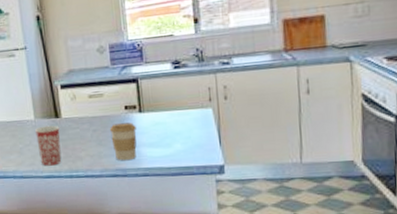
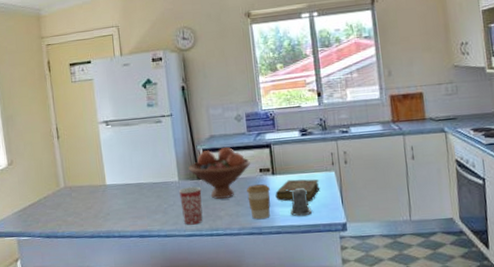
fruit bowl: none [45,82,115,139] -> present [189,146,251,199]
book: none [142,116,194,143] -> present [275,179,320,202]
pepper shaker: none [154,127,184,158] -> present [286,188,312,217]

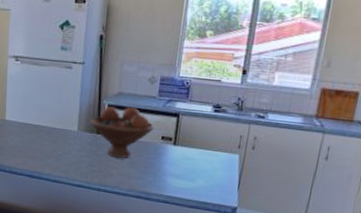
mug: present [179,186,203,225] -> none [75,138,99,177]
coffee cup: present [247,184,271,220] -> none [143,150,168,186]
book: present [275,179,320,202] -> none [171,153,221,180]
pepper shaker: present [286,188,312,217] -> none [183,161,205,192]

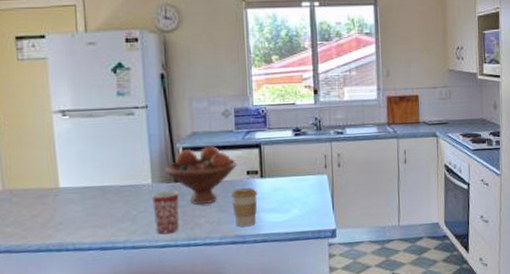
mug: none [75,138,99,177] -> present [152,190,179,235]
coffee cup: none [143,150,168,186] -> present [231,188,257,227]

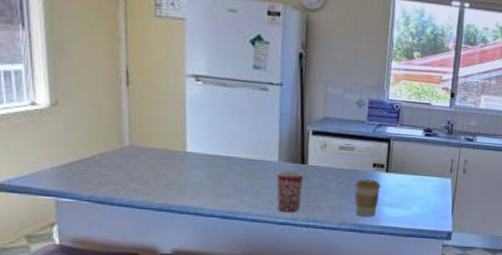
fruit bowl: present [165,145,238,205] -> none [293,132,366,189]

